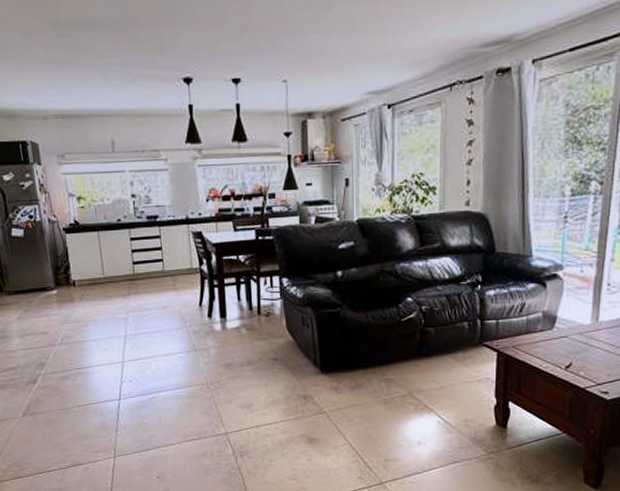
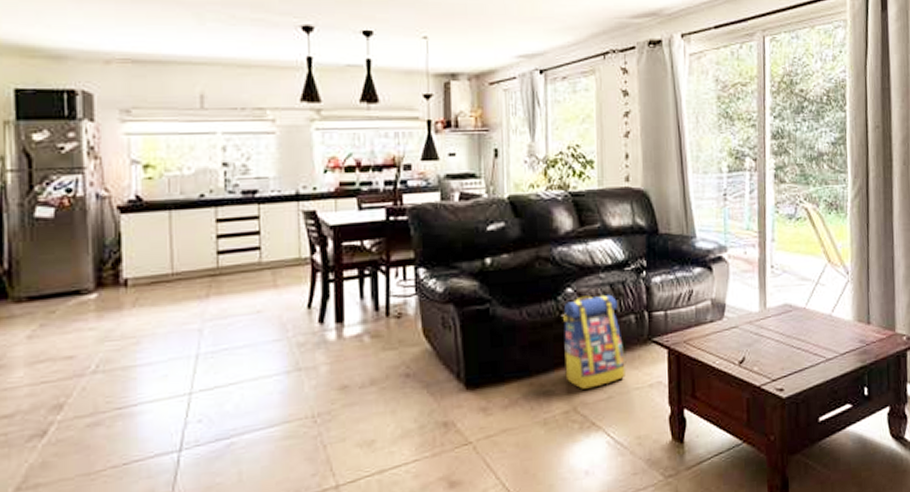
backpack: none [403,304,457,379] -> present [563,294,626,389]

